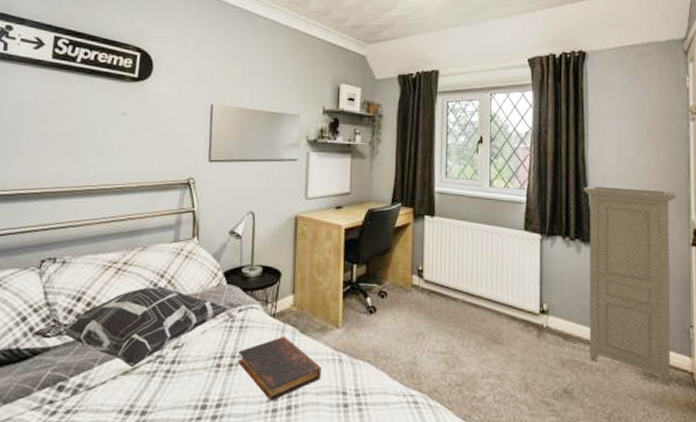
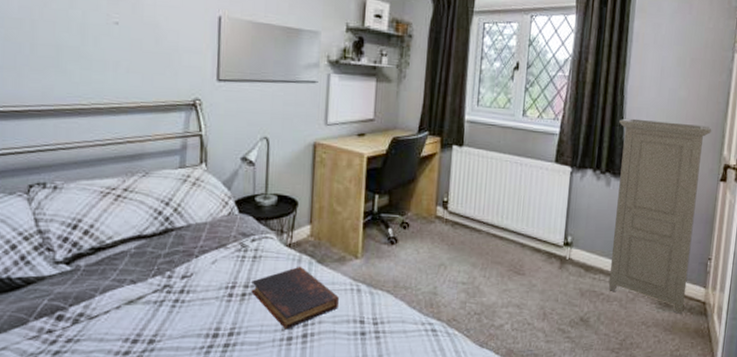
decorative pillow: present [34,286,229,368] -> none [26,214,241,297]

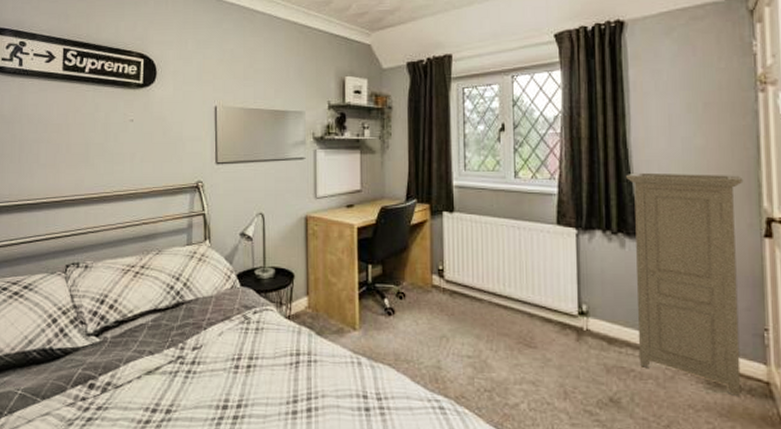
book: present [251,266,339,330] -> none [256,338,340,403]

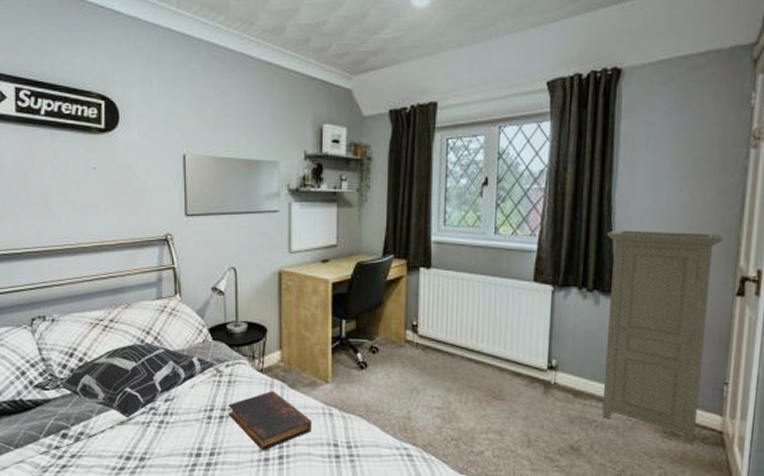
decorative pillow: none [65,289,244,368] -> present [34,342,216,418]
book: none [256,338,340,403] -> present [228,390,312,451]

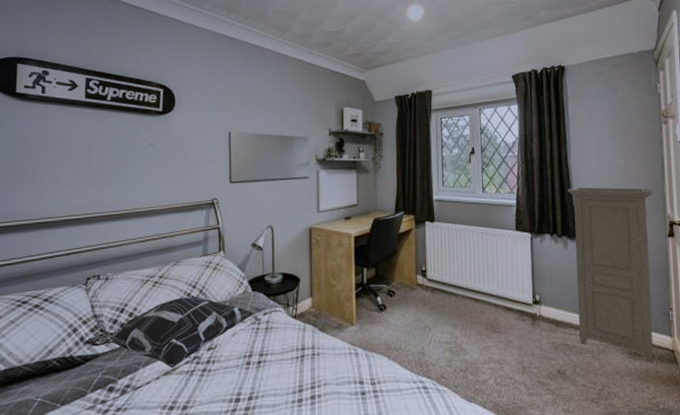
book: present [228,390,312,451] -> none [265,334,340,392]

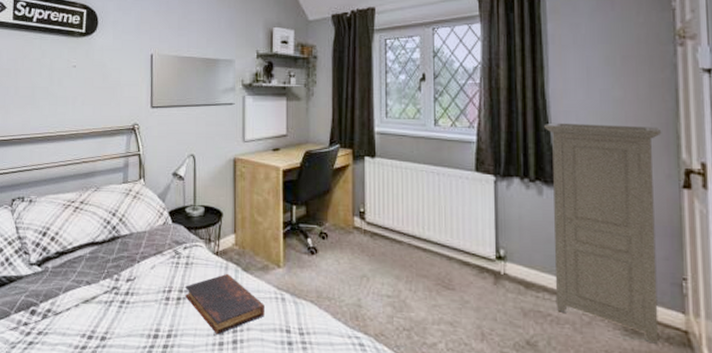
decorative pillow: present [85,296,255,368] -> none [10,224,175,297]
book: none [265,334,340,392] -> present [185,273,265,335]

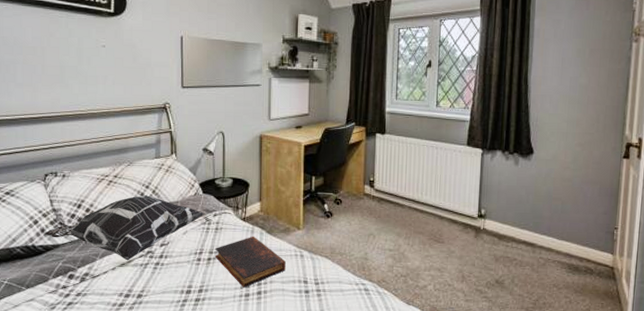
decorative pillow: none [10,224,175,297] -> present [45,195,205,261]
armoire: present [544,122,662,344] -> none [520,105,613,278]

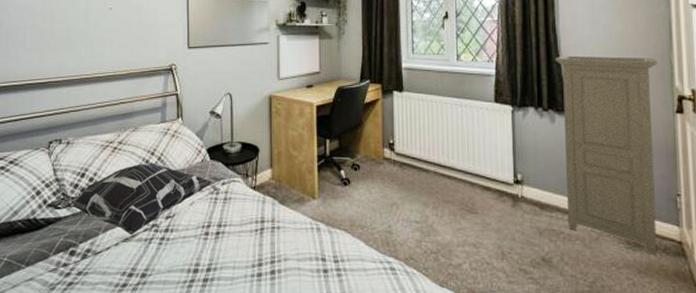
book: present [215,236,286,288] -> none [224,206,301,266]
armoire: none [520,105,613,278] -> present [555,55,658,255]

